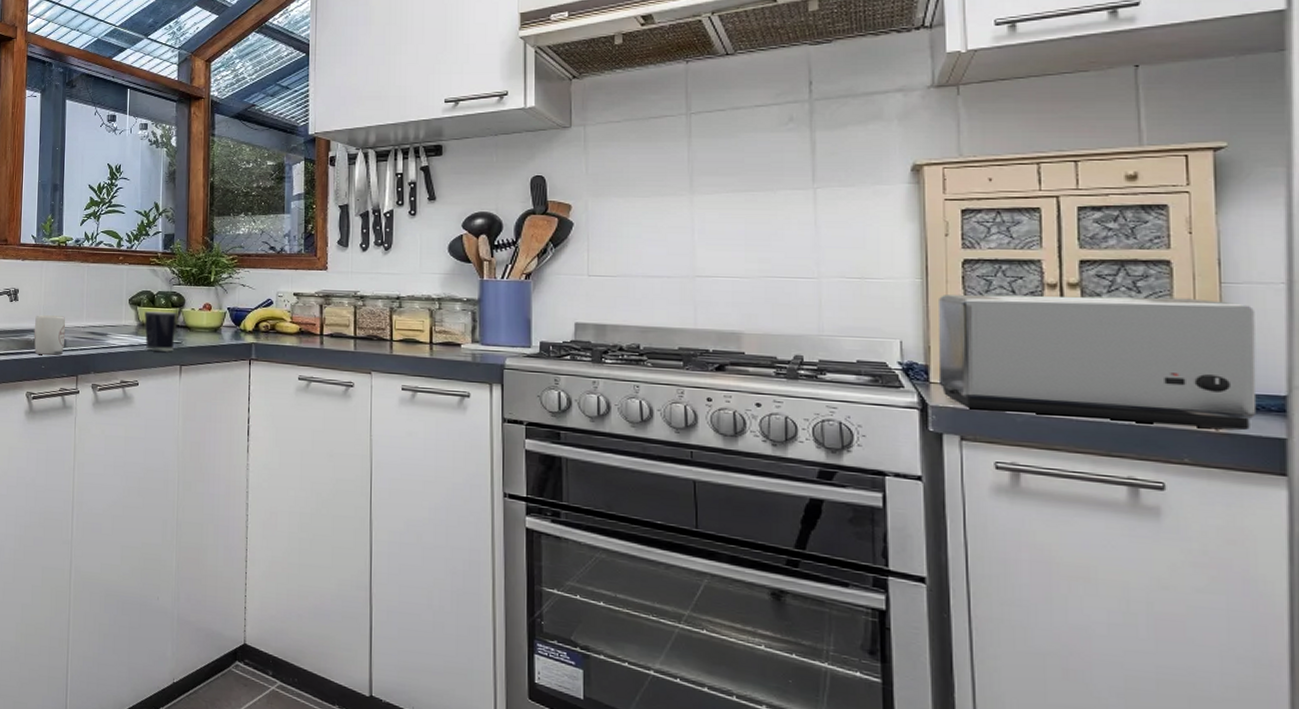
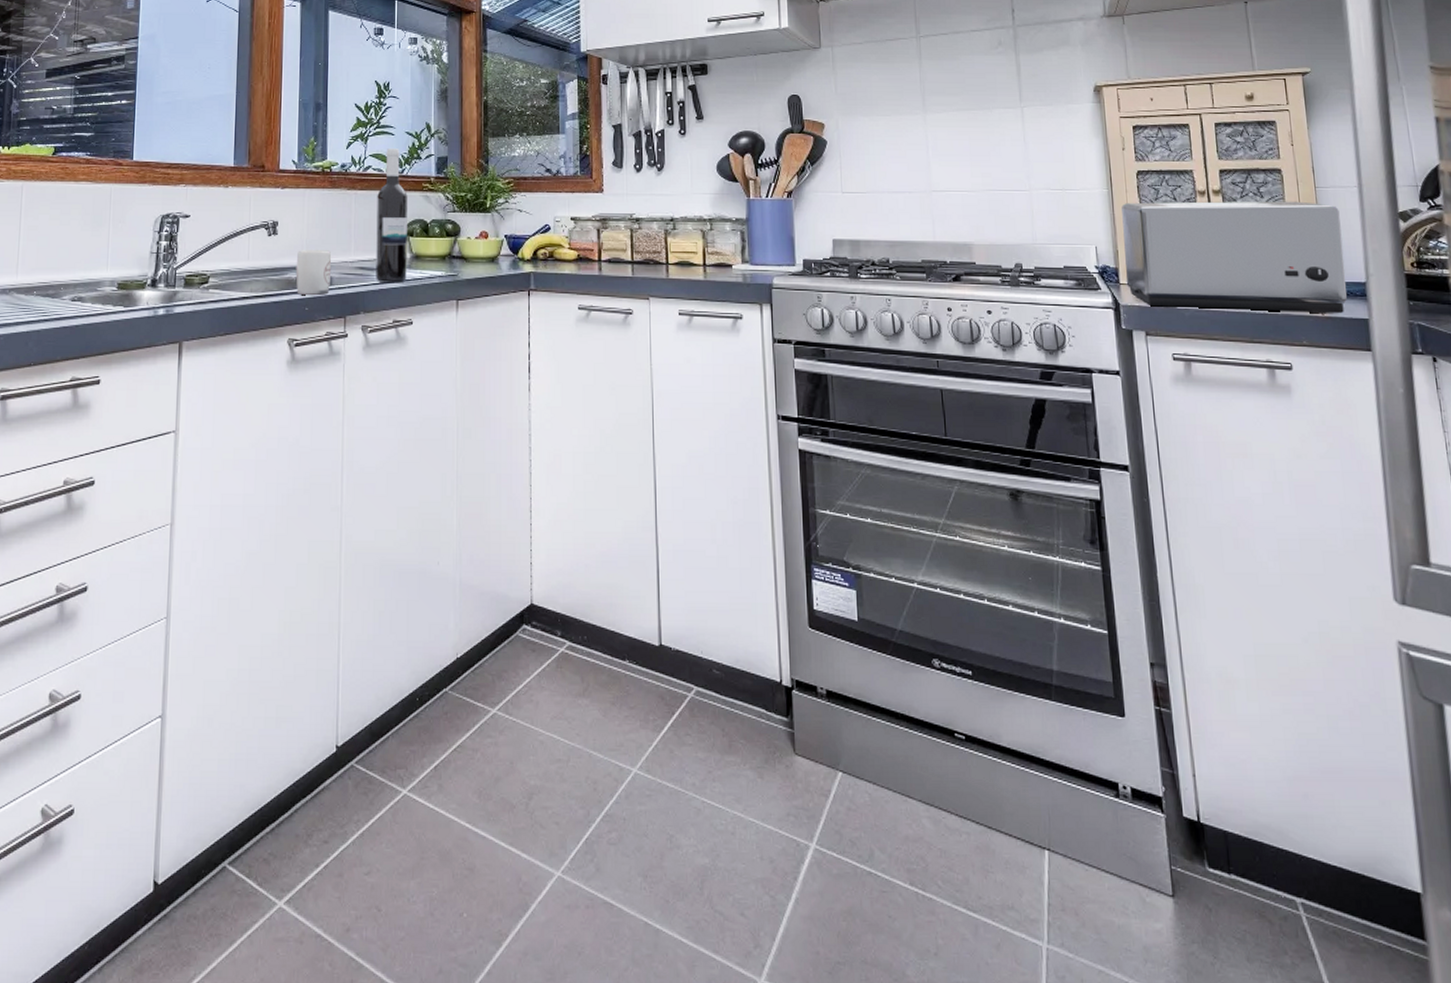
wine bottle: none [105,226,136,348] -> present [376,148,408,283]
mug: present [144,311,177,353] -> none [418,242,452,287]

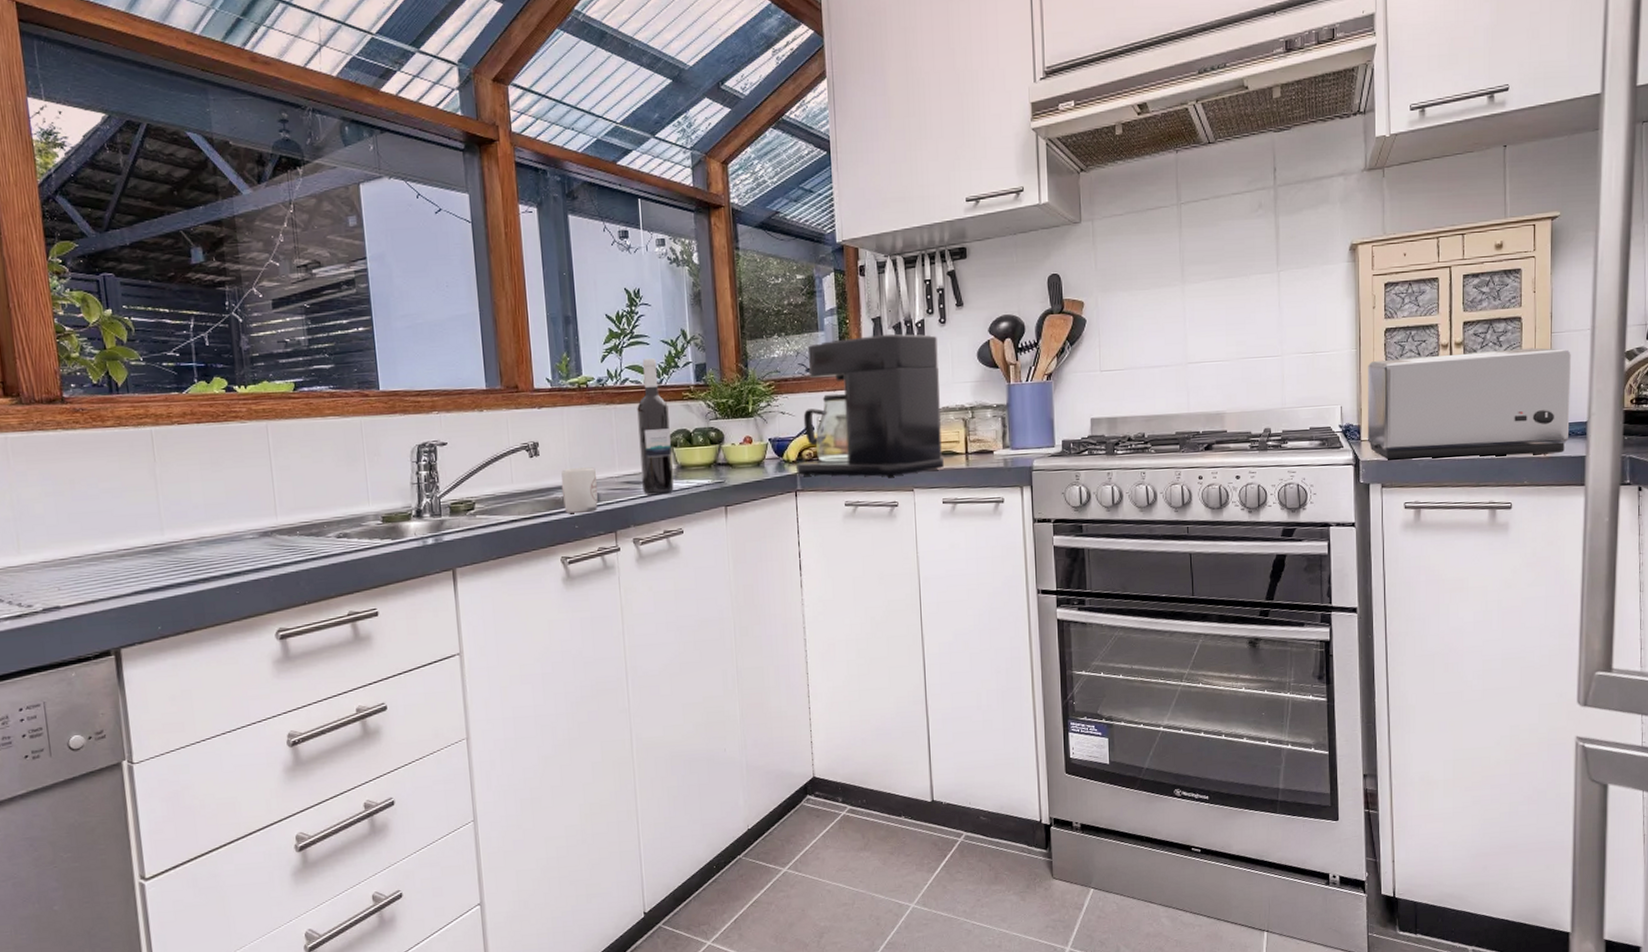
coffee maker: none [531,141,682,283] -> present [796,333,945,477]

